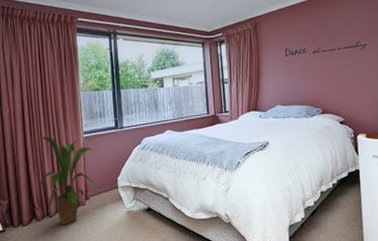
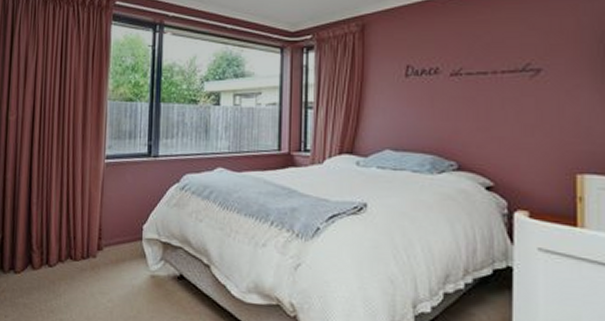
house plant: present [37,136,99,225] -> none [39,155,121,281]

